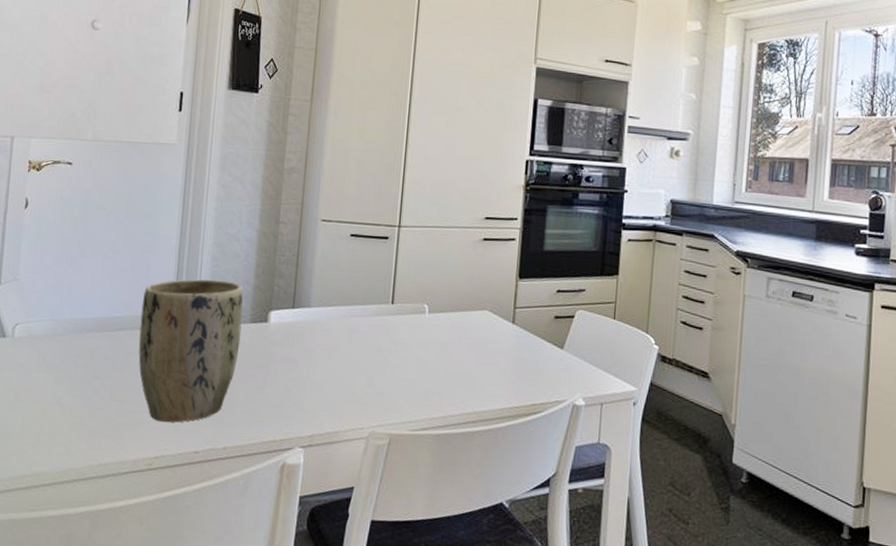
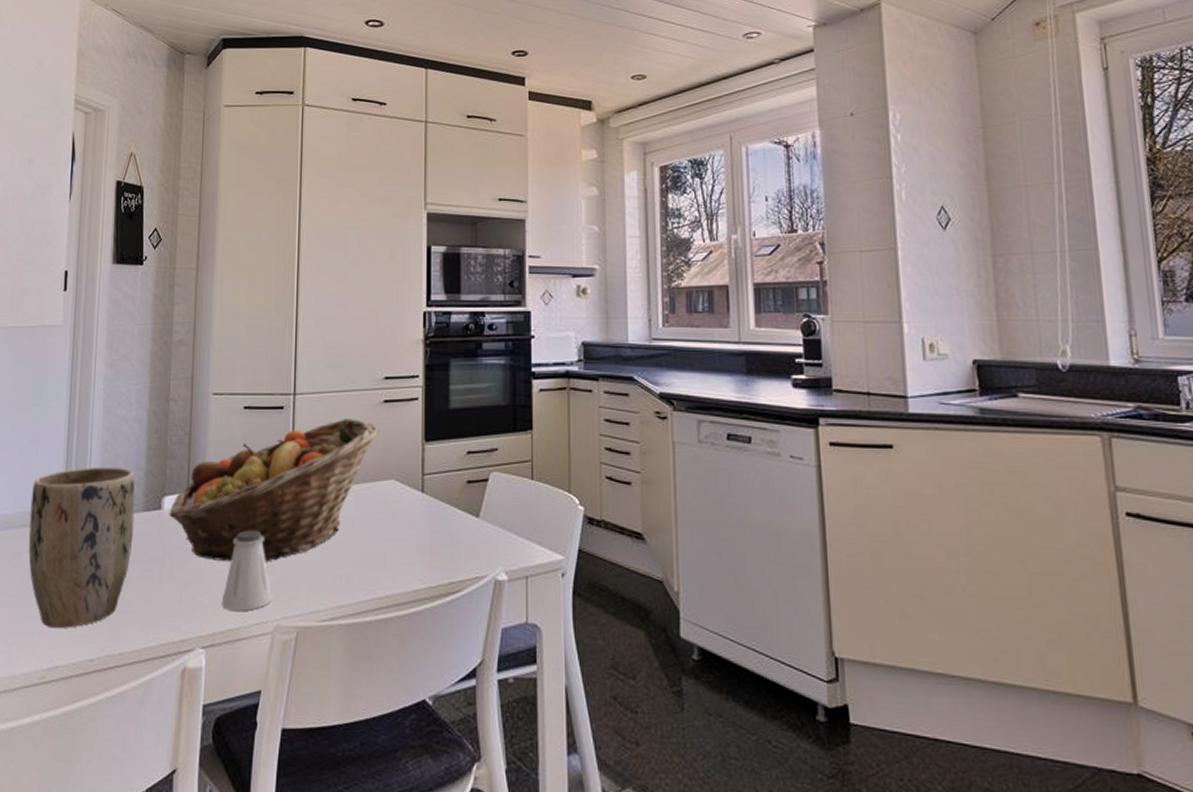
fruit basket: none [274,252,477,376] -> present [169,419,380,562]
saltshaker: none [320,346,368,418] -> present [221,530,272,611]

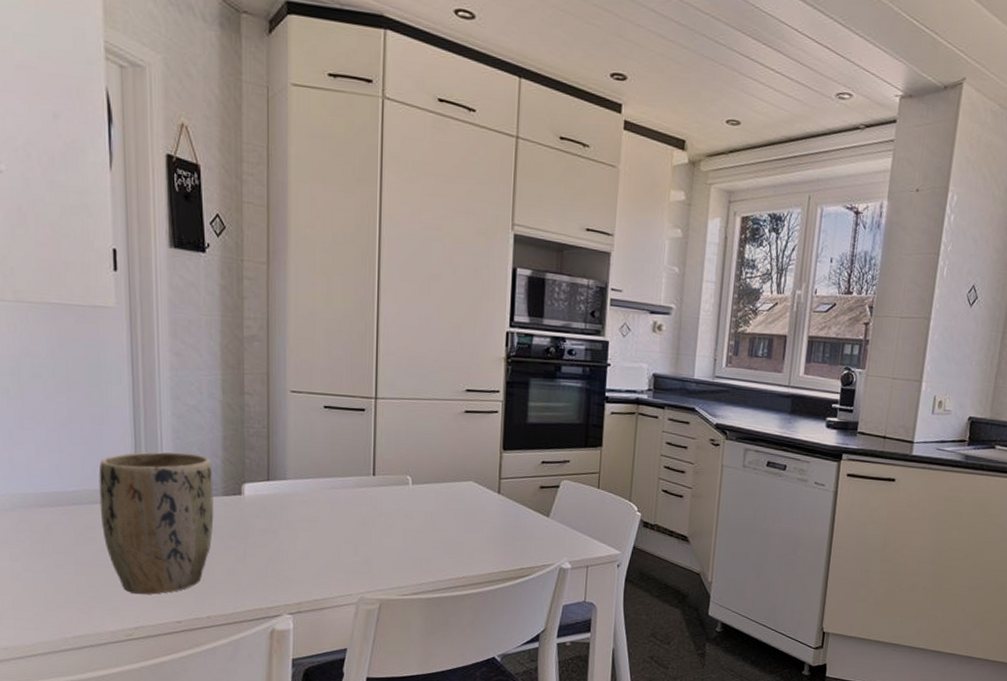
fruit basket: present [169,419,380,562] -> none [250,424,460,546]
saltshaker: present [221,530,272,611] -> none [307,517,356,585]

